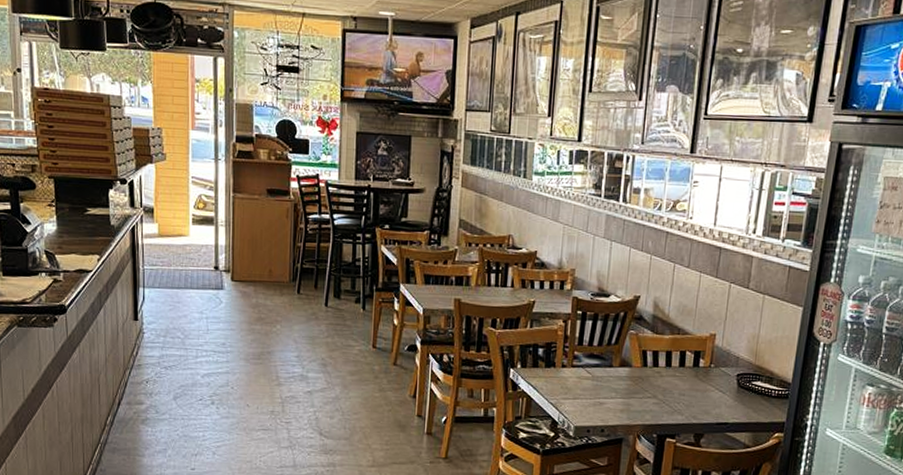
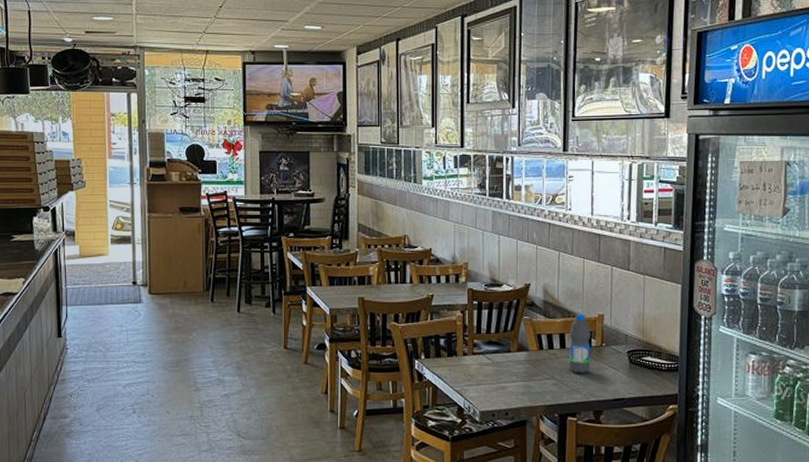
water bottle: none [672,331,700,394] -> present [568,314,590,373]

